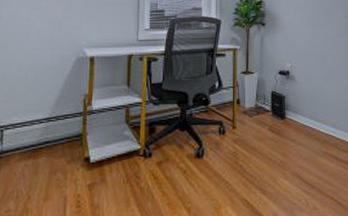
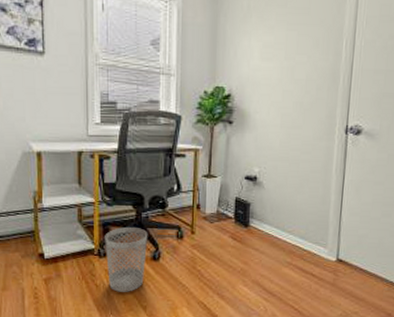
wastebasket: none [150,125,192,194] -> present [105,227,148,292]

